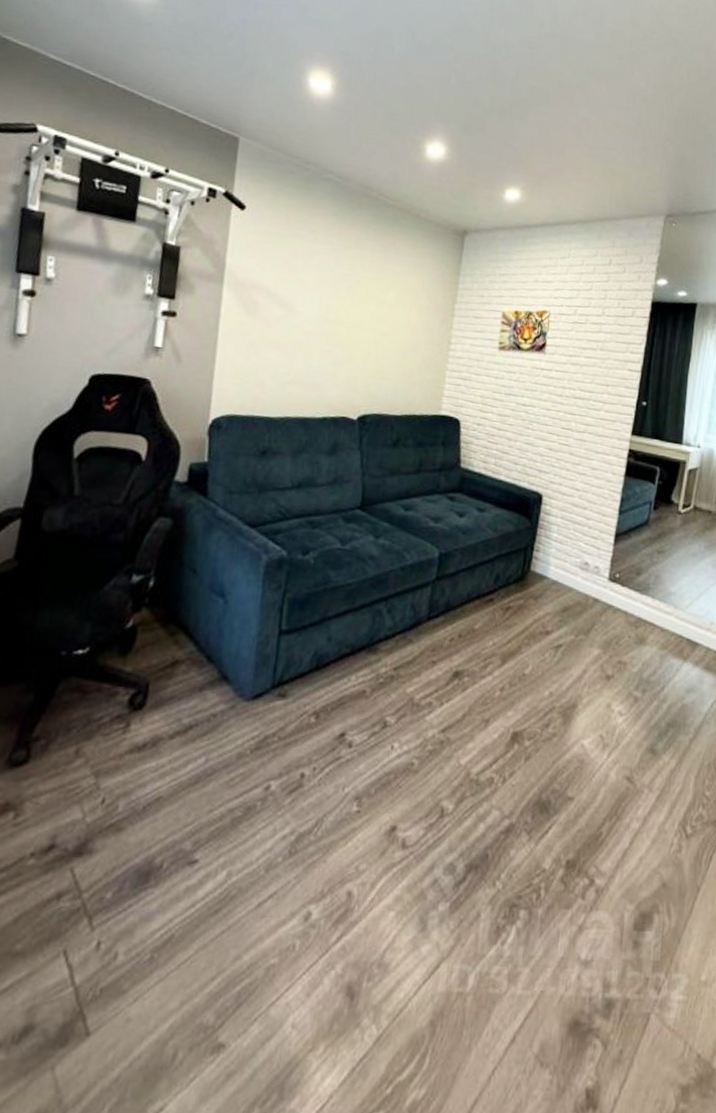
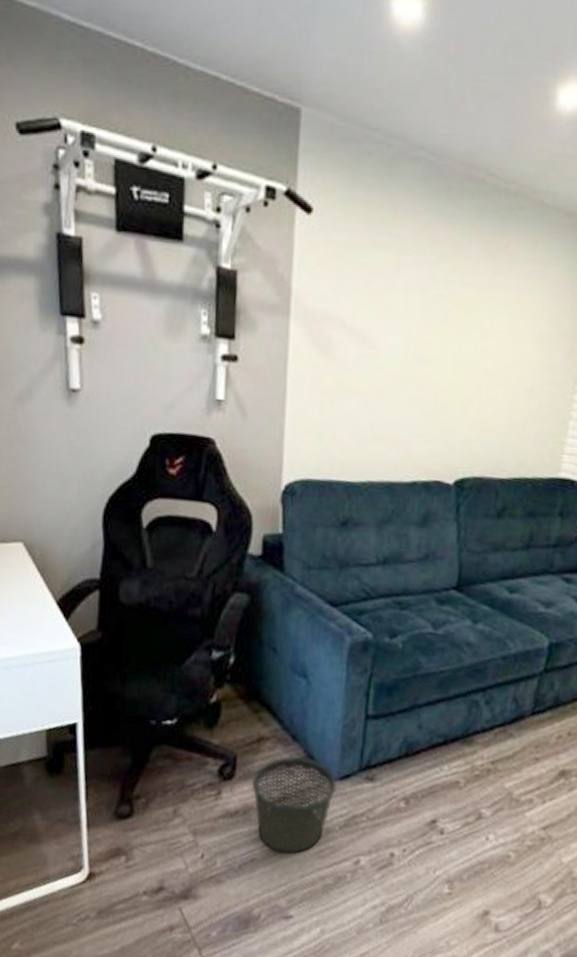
basket: none [162,678,250,787] -> present [251,756,337,854]

